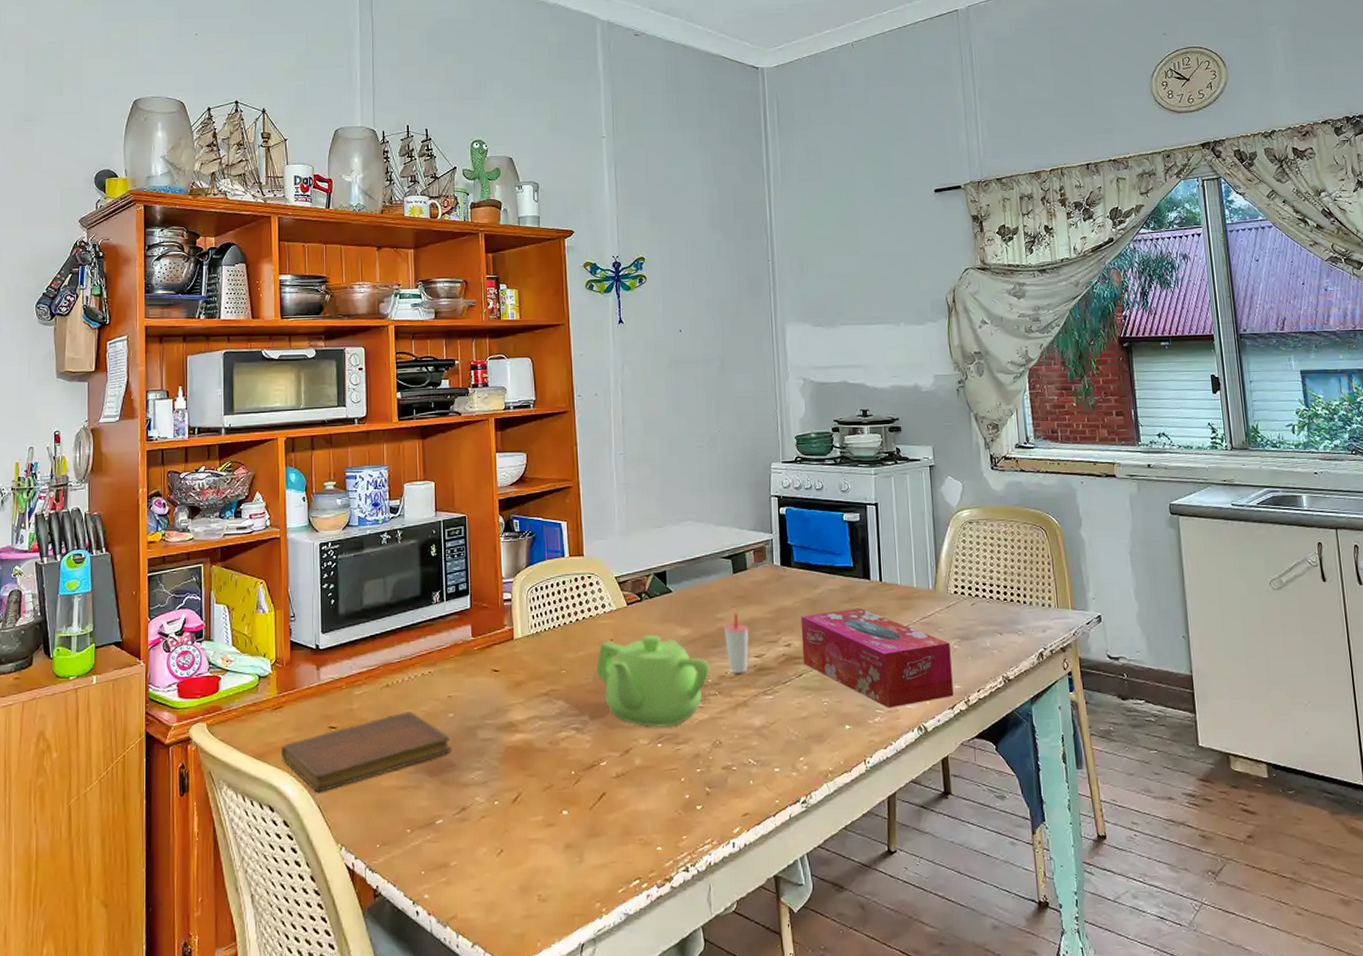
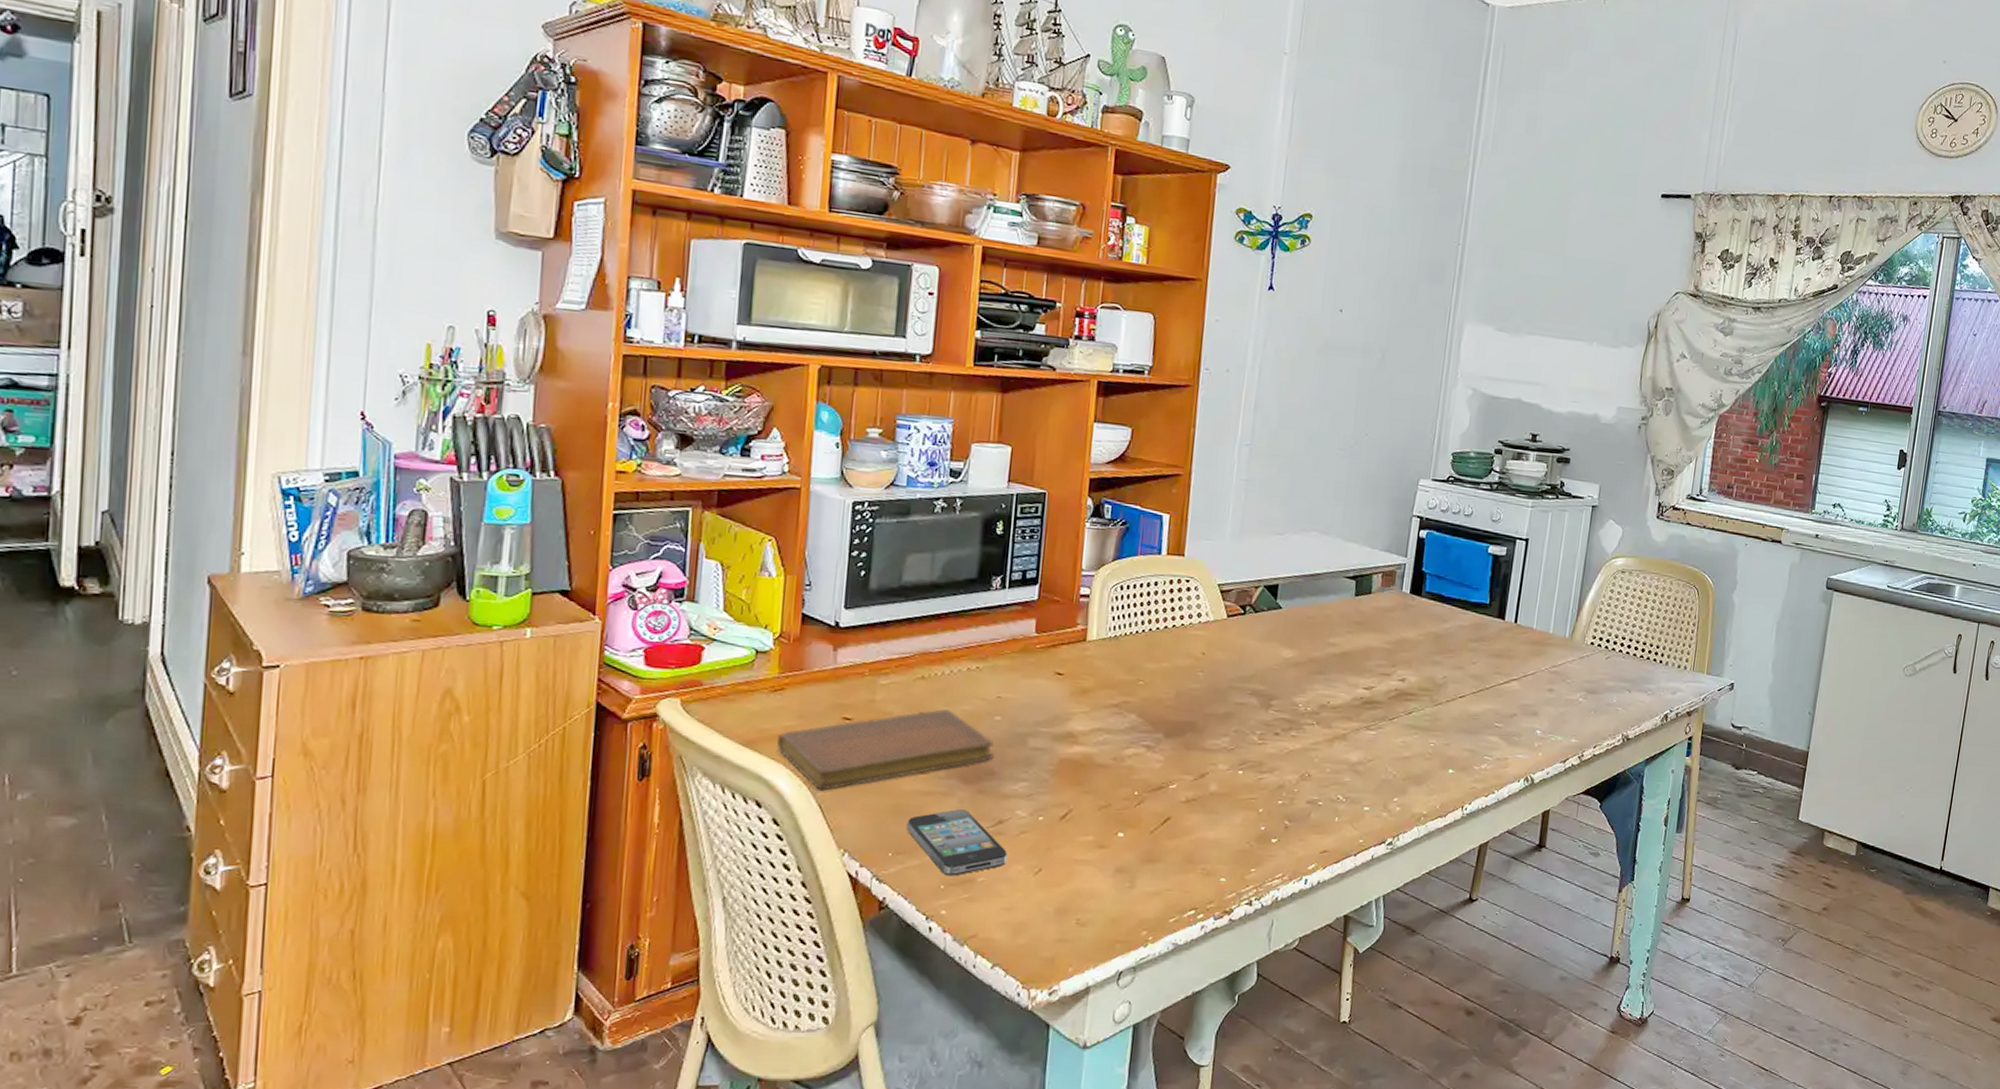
smartphone: none [388,800,473,862] -> present [906,809,1007,876]
teapot: present [595,634,709,727] -> none [1179,651,1311,754]
cup: present [723,613,750,675] -> none [1332,639,1363,706]
tissue box: present [800,608,954,708] -> none [1415,648,1575,756]

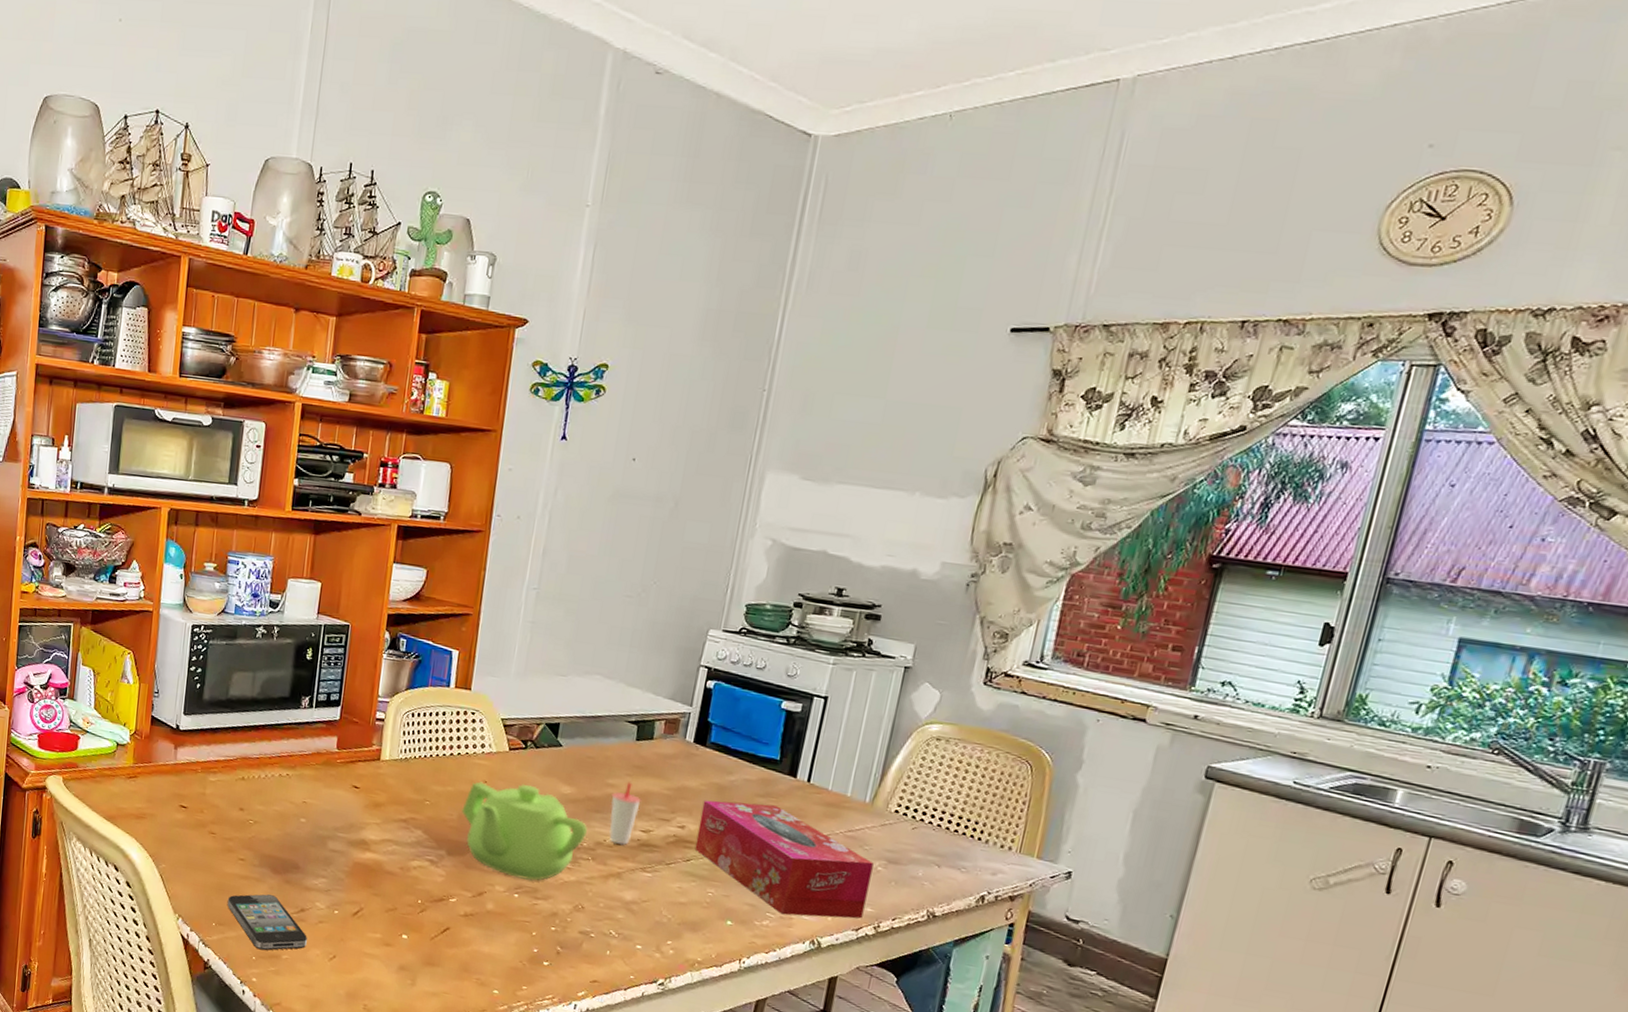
notebook: present [777,709,994,791] -> none [131,807,299,864]
teapot: none [1179,651,1311,754] -> present [461,781,587,881]
cup: none [1332,639,1363,706] -> present [609,782,641,846]
tissue box: none [1415,648,1575,756] -> present [694,800,874,919]

